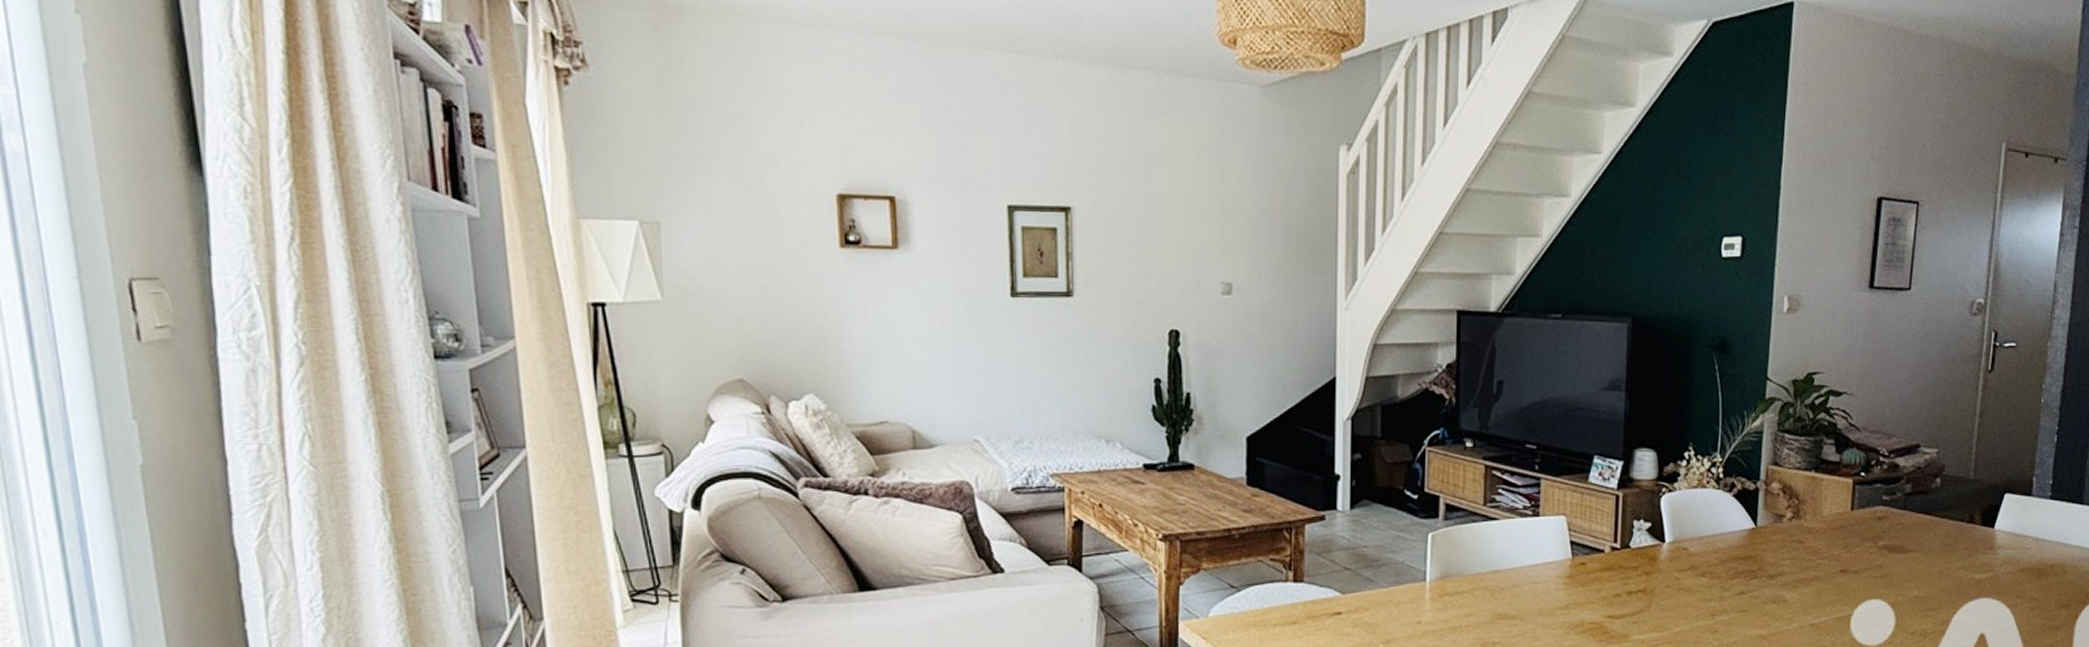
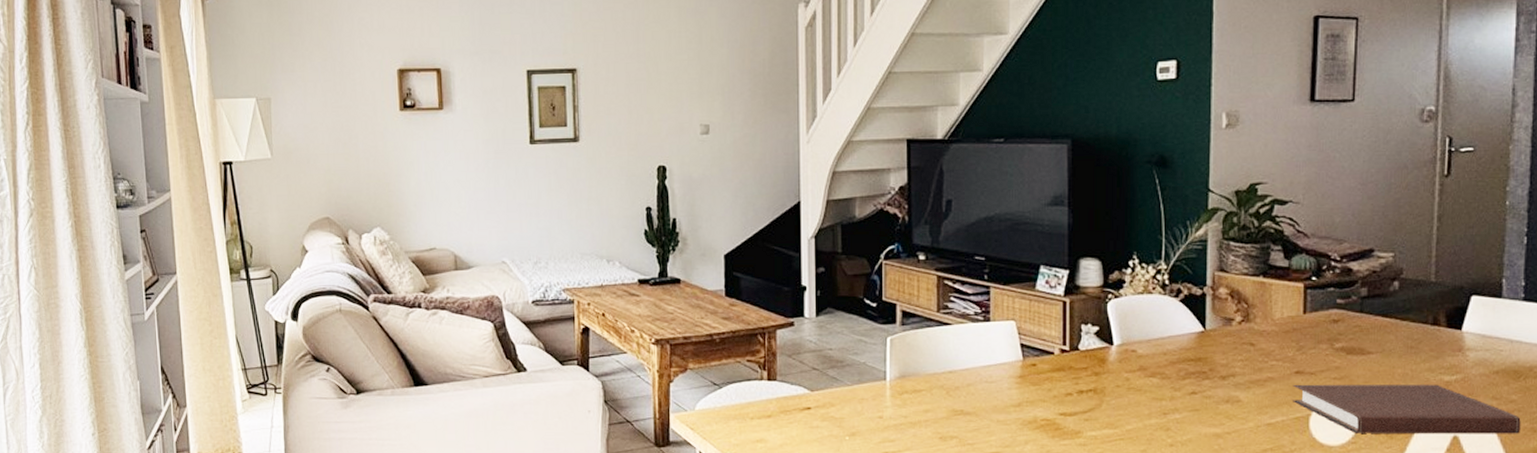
notebook: none [1836,583,2041,633] -> present [1293,384,1521,434]

